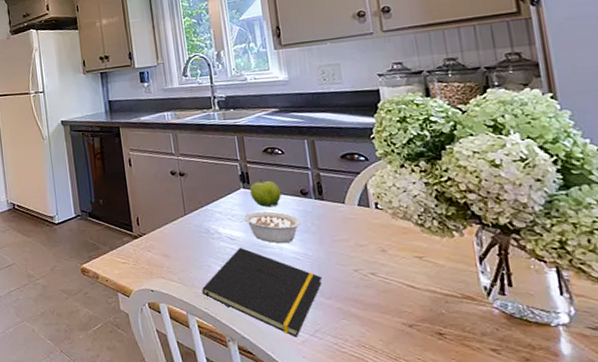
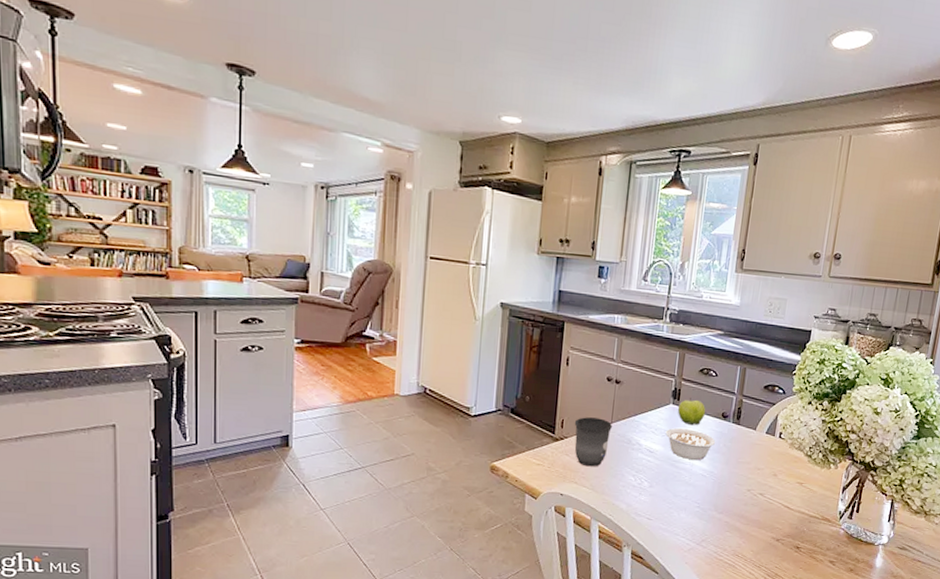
mug: none [149,211,188,261] -> present [574,417,612,467]
notepad: present [202,247,323,337] -> none [610,460,720,546]

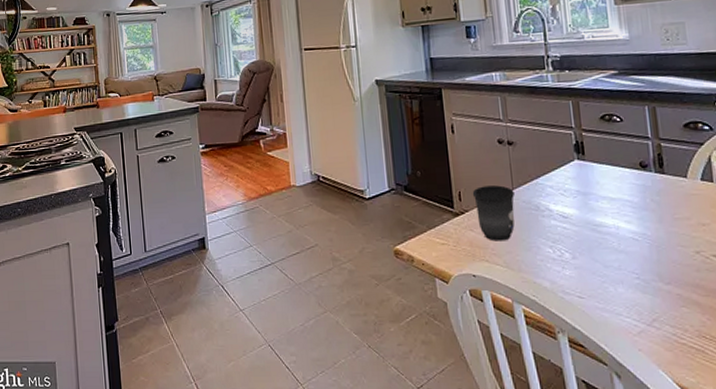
legume: present [665,427,716,461] -> none [576,185,641,223]
fruit: present [677,398,705,426] -> none [584,150,619,182]

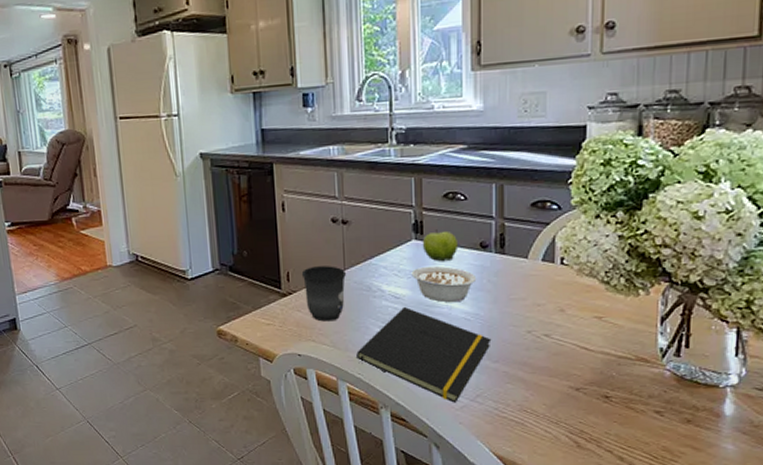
notepad: none [530,226,662,328] -> present [356,306,492,403]
legume: none [576,185,641,223] -> present [411,266,477,303]
fruit: none [584,150,619,182] -> present [422,229,457,262]

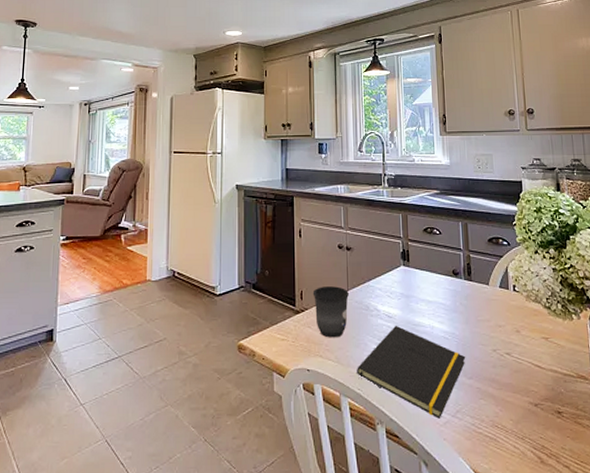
legume: present [411,266,477,303] -> none [401,289,452,323]
fruit: present [422,229,457,262] -> none [408,258,436,286]

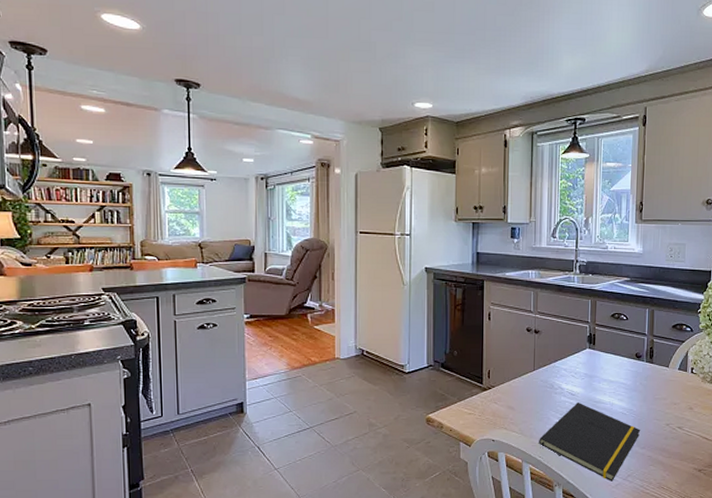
mug: present [312,286,349,338] -> none [500,366,535,413]

